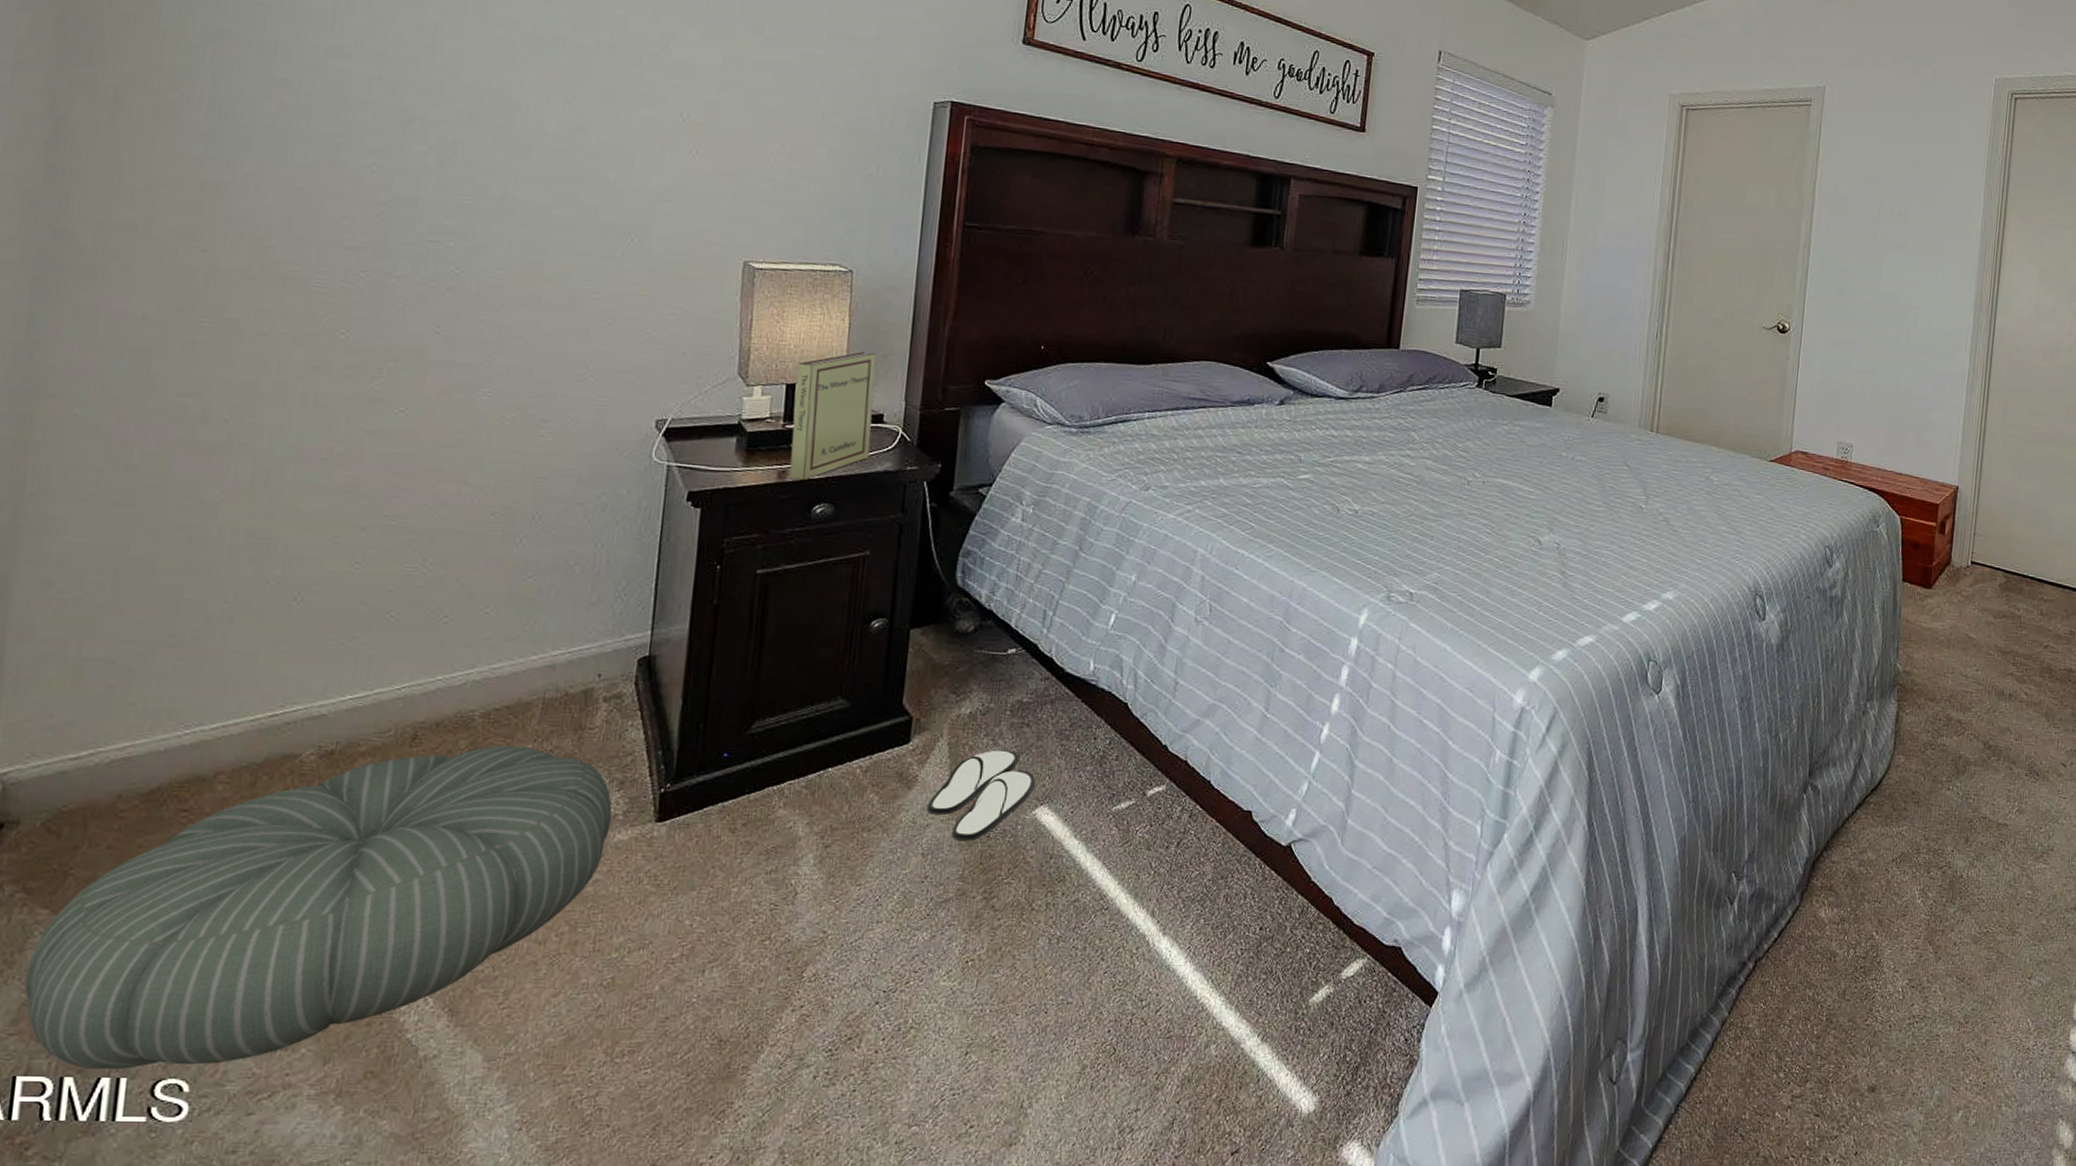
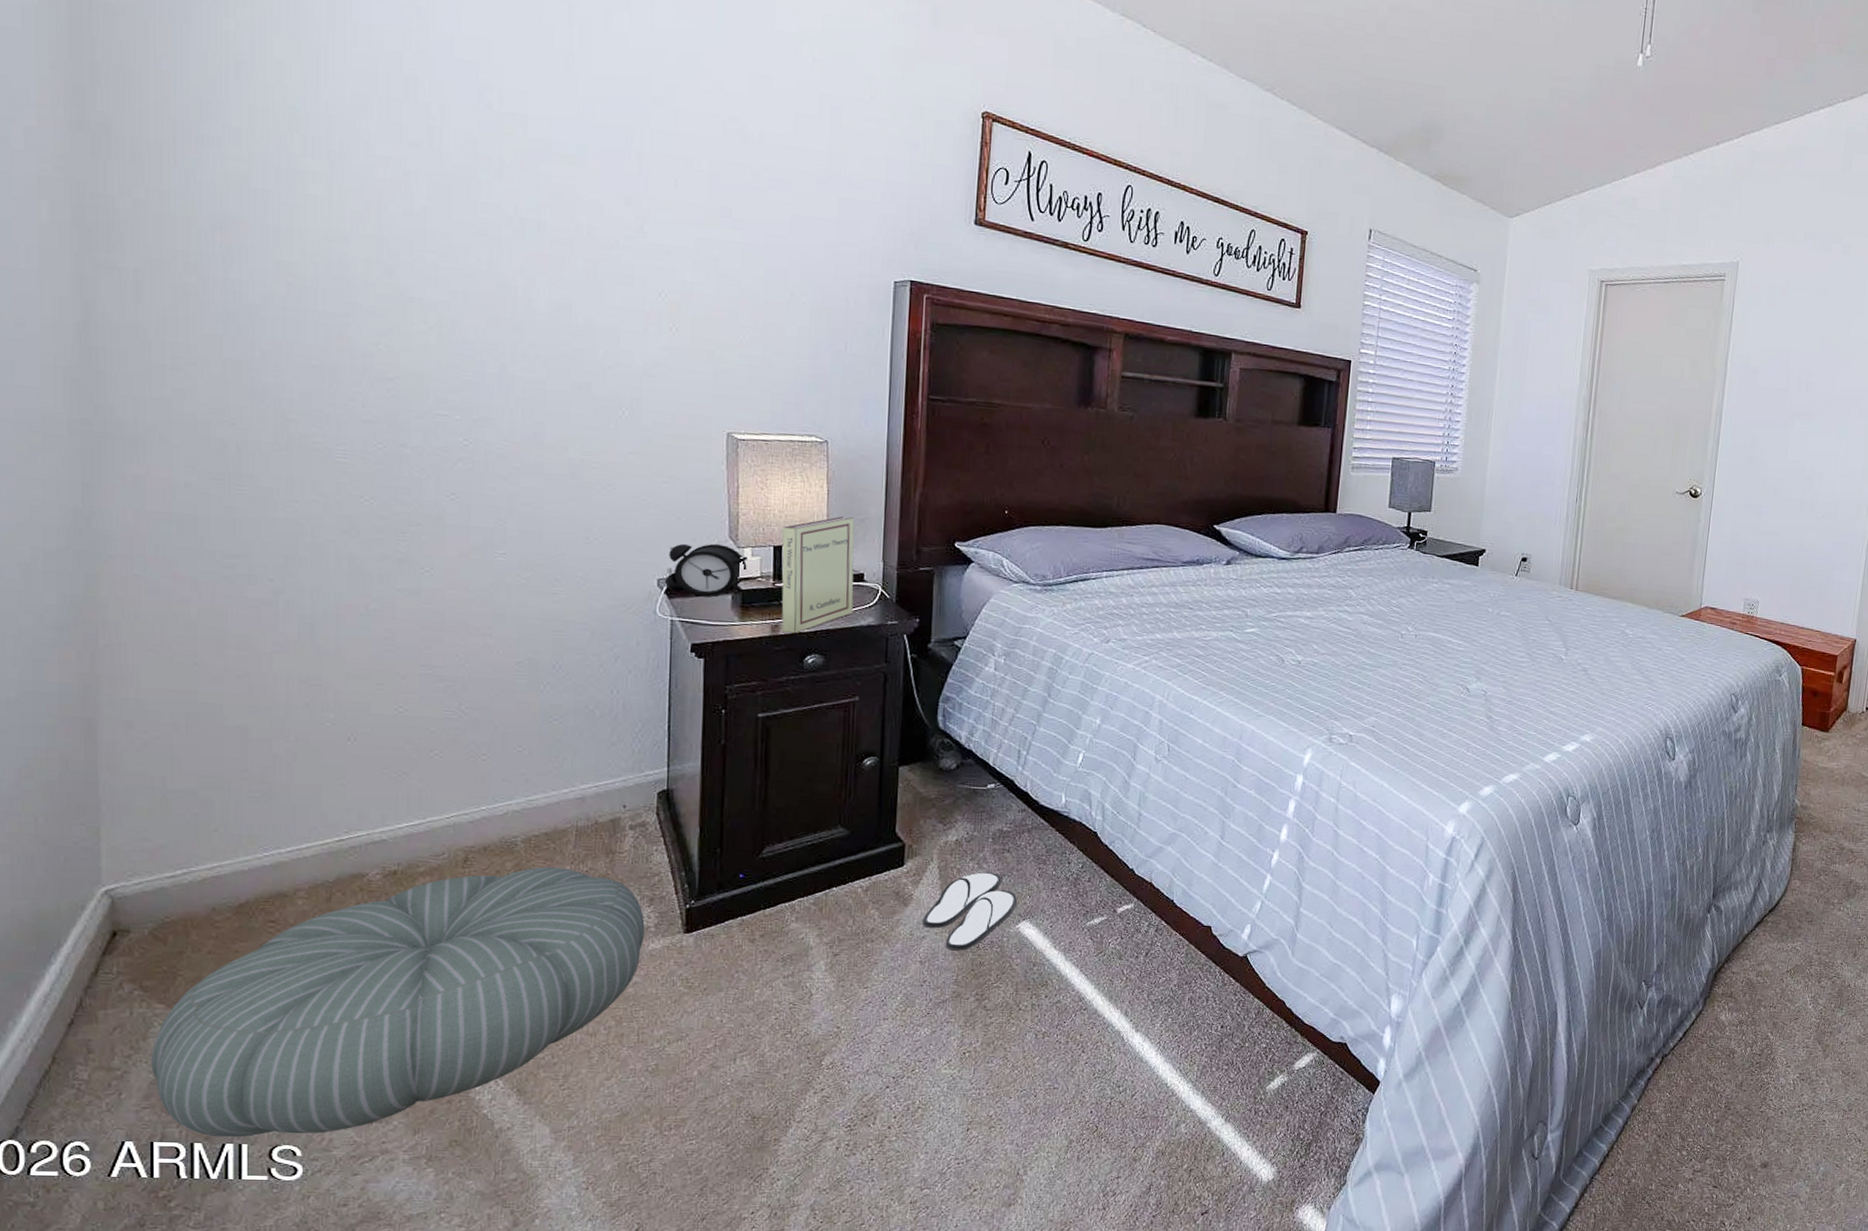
alarm clock: none [662,381,758,440] -> present [664,543,749,597]

